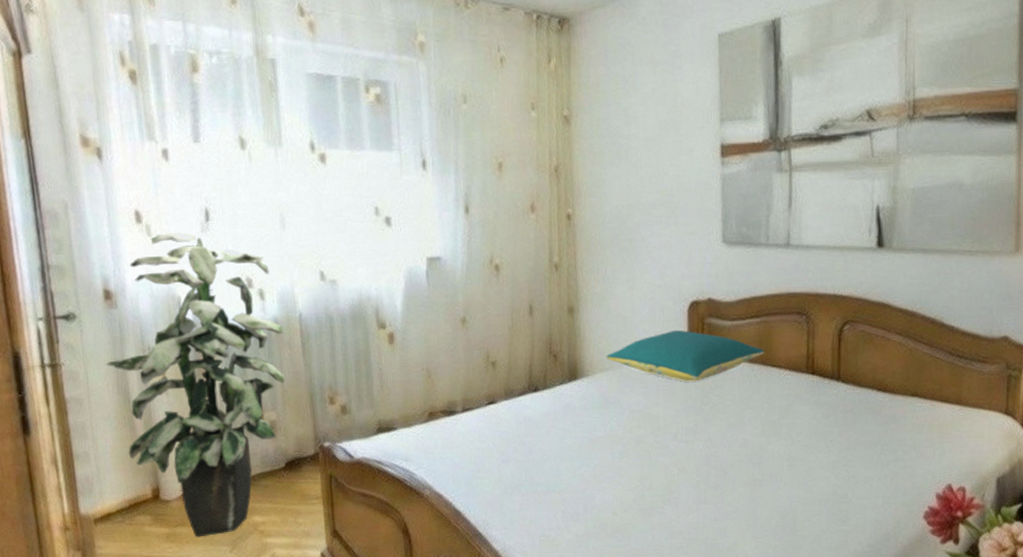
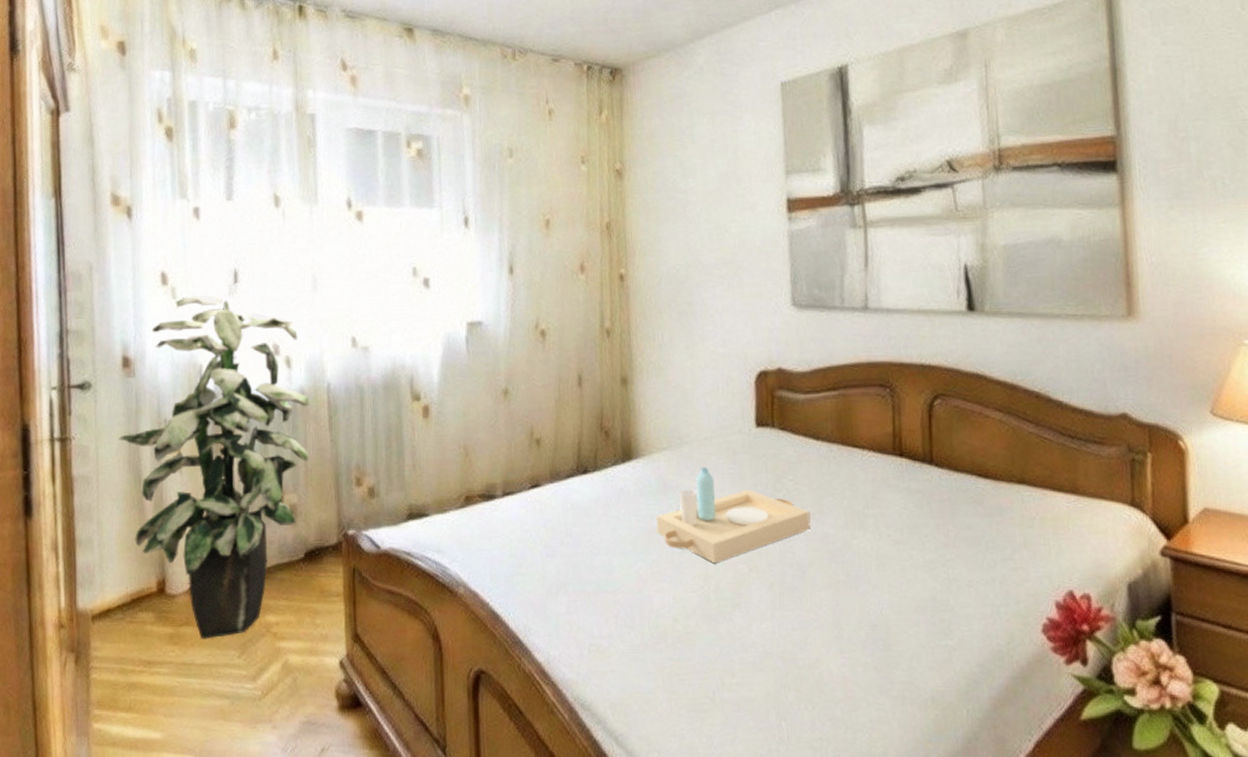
serving tray: none [599,385,733,467] -> present [656,467,811,564]
pillow: present [605,330,765,382] -> none [663,404,845,464]

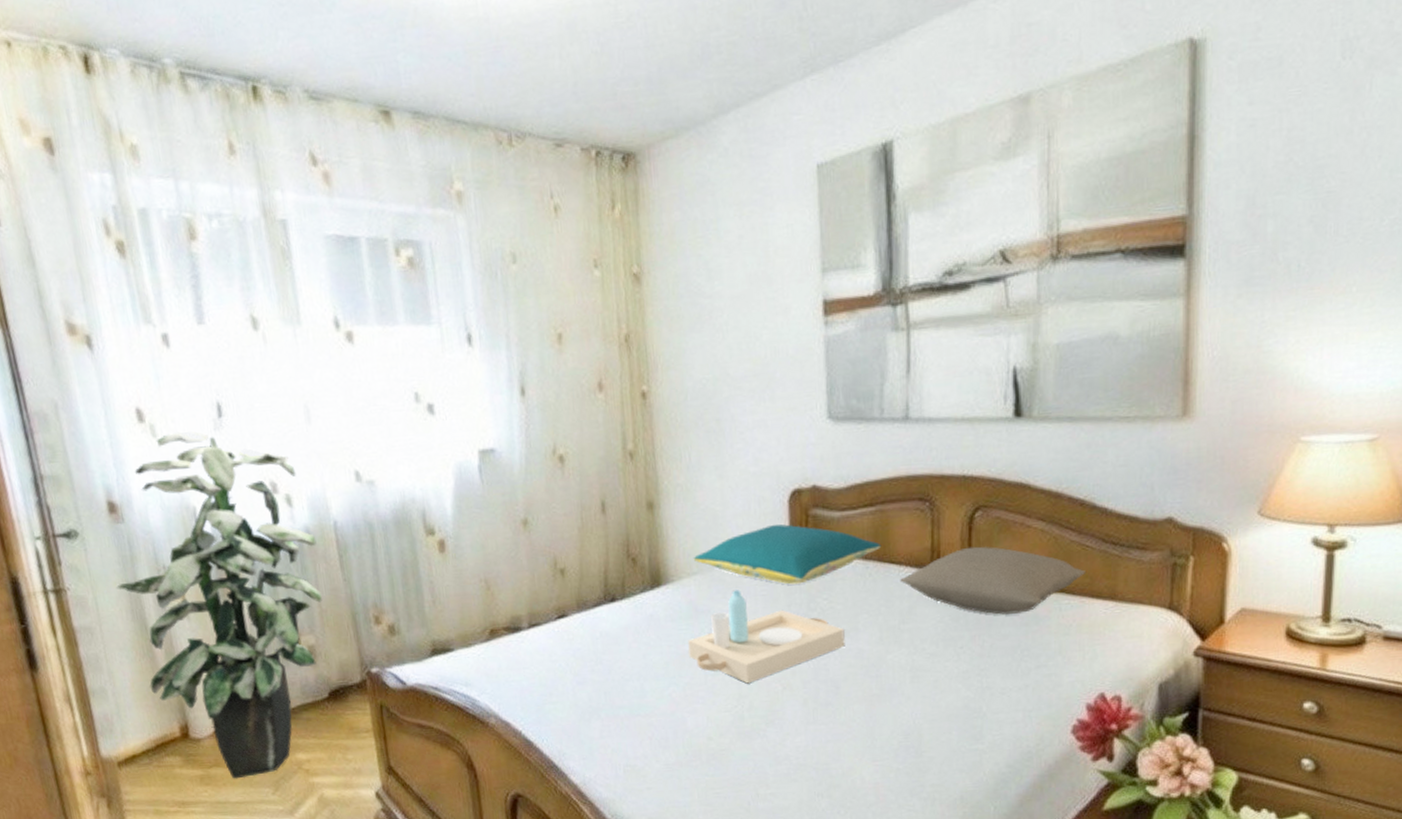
pillow: none [663,404,845,464] -> present [693,524,882,585]
pillow: none [863,434,1046,504] -> present [900,546,1087,615]

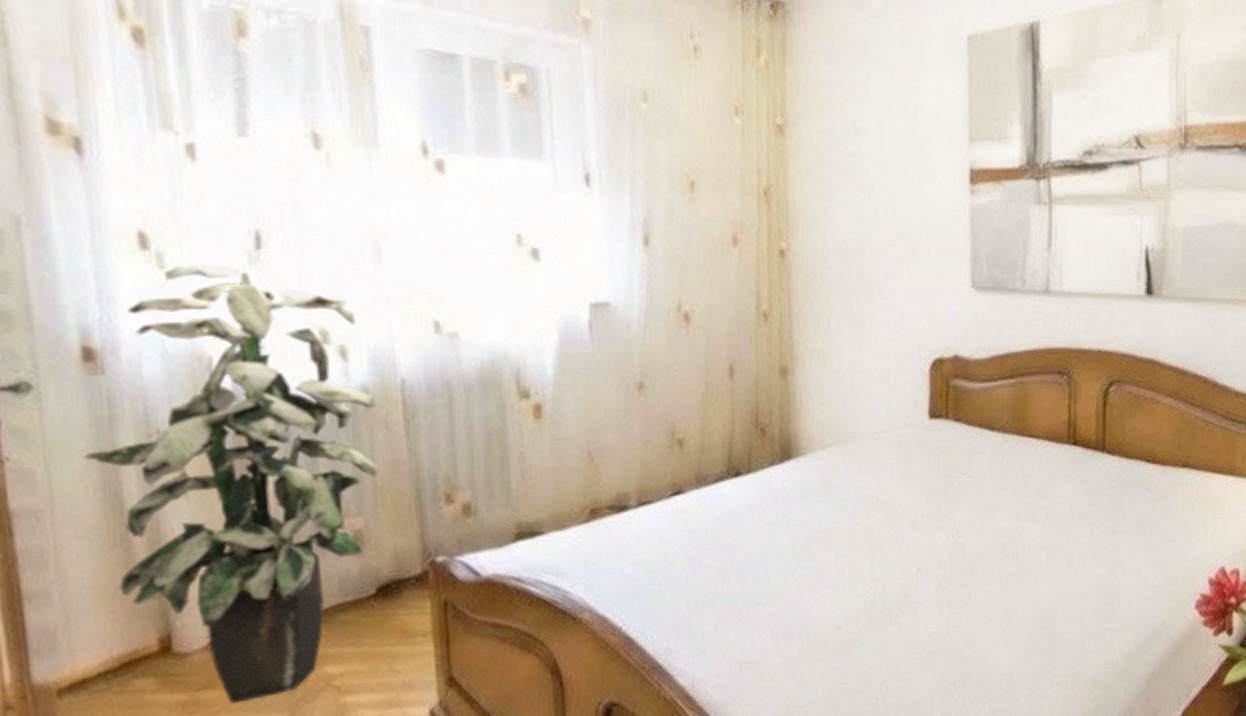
serving tray: present [688,590,845,684] -> none [818,463,982,566]
pillow: present [693,524,882,585] -> none [827,395,1021,458]
pillow: present [900,546,1087,615] -> none [1038,421,1209,490]

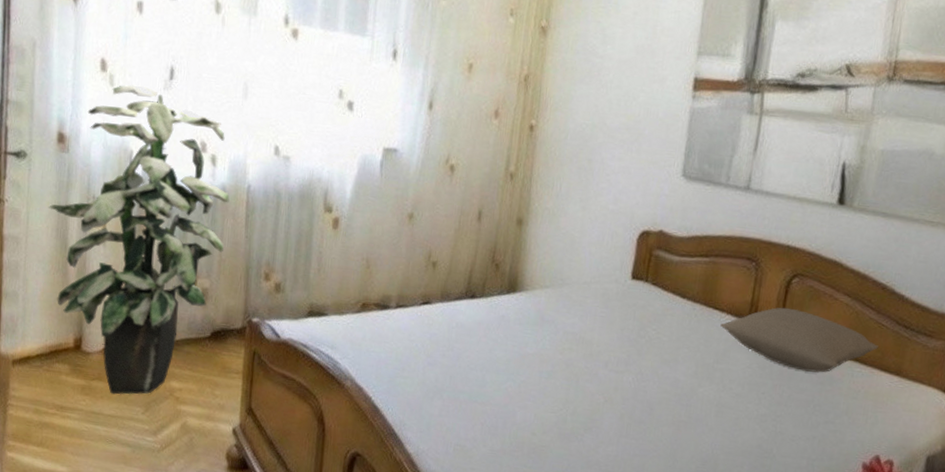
pillow: none [1038,421,1209,490] -> present [720,307,879,373]

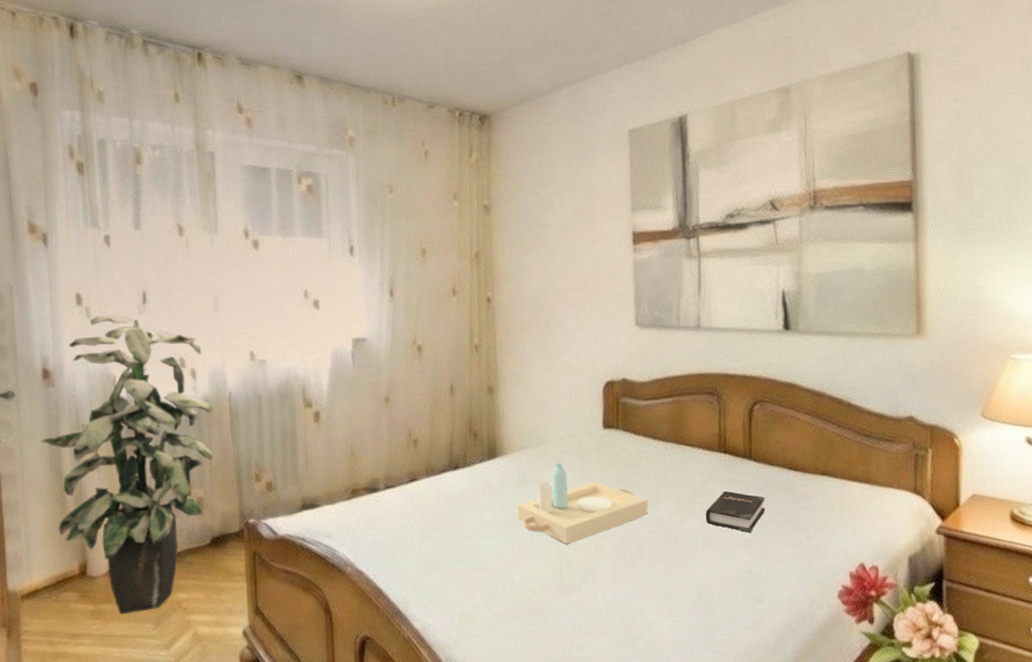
serving tray: none [529,307,666,392] -> present [517,463,648,544]
pillow: present [720,307,879,373] -> none [693,434,846,492]
hardback book: none [722,361,788,408] -> present [705,490,766,533]

